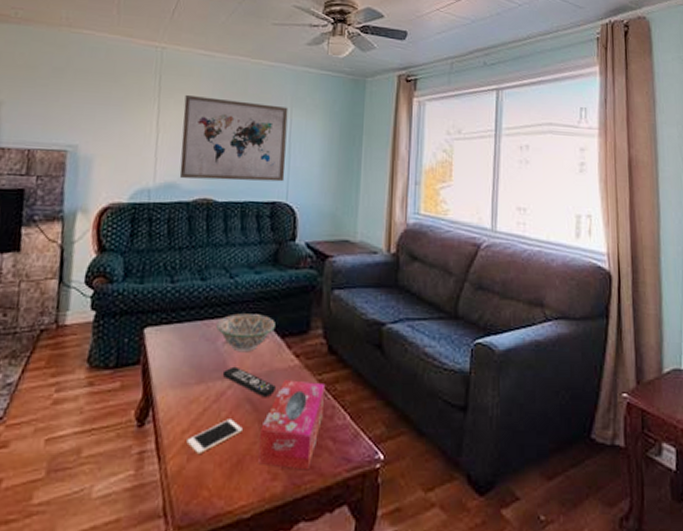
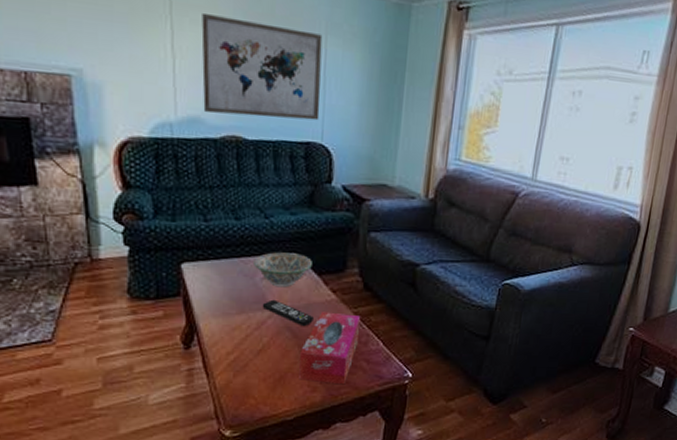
cell phone: present [186,419,243,455] -> none [232,344,283,372]

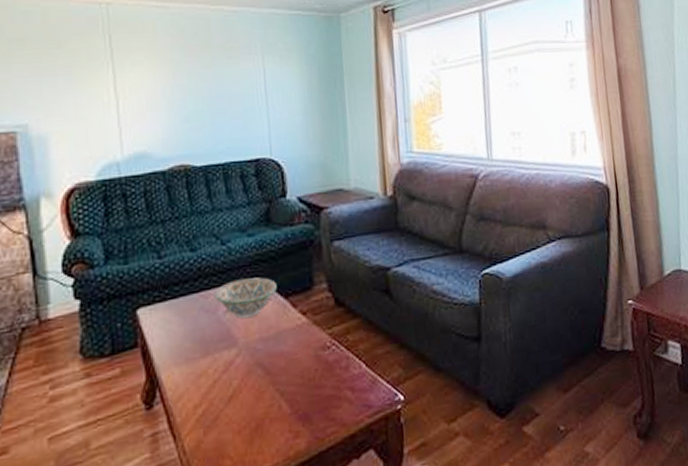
wall art: present [201,12,323,121] -> none [142,53,266,147]
remote control: present [262,299,314,327] -> none [227,333,286,361]
tissue box: present [299,311,361,385] -> none [276,336,339,426]

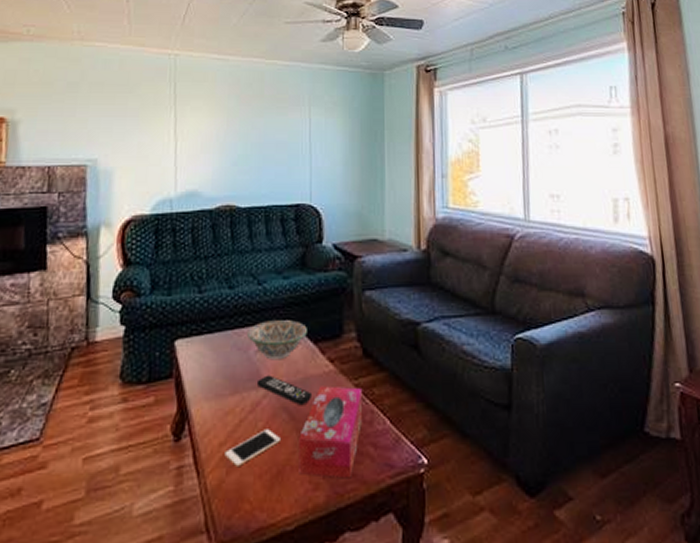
cell phone: none [200,386,257,427] -> present [225,429,280,468]
remote control: none [227,333,286,361] -> present [256,375,311,406]
tissue box: none [276,336,339,426] -> present [299,386,363,479]

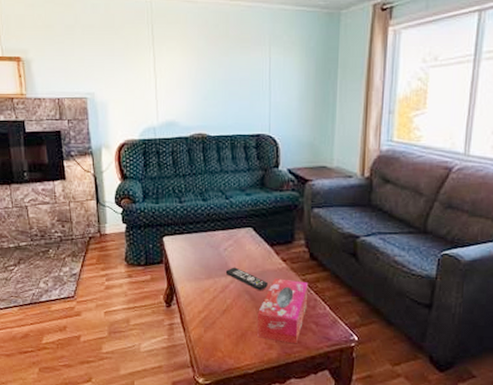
cell phone: present [225,429,280,468] -> none [203,305,244,329]
decorative bowl: present [247,320,307,360] -> none [218,227,265,257]

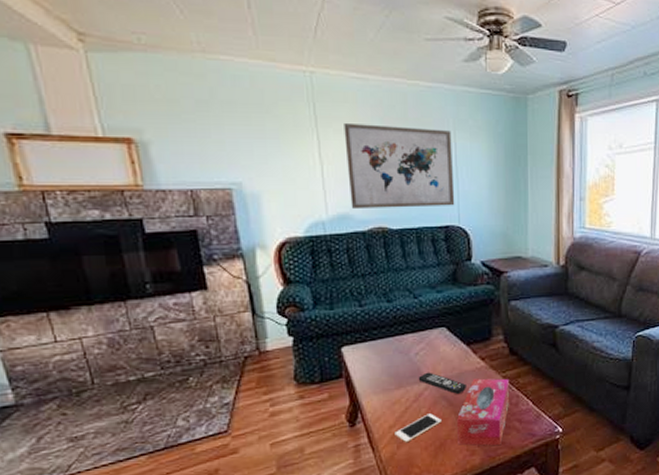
wall art: none [175,41,267,117] -> present [344,122,455,210]
cell phone: none [203,305,244,329] -> present [394,413,441,443]

